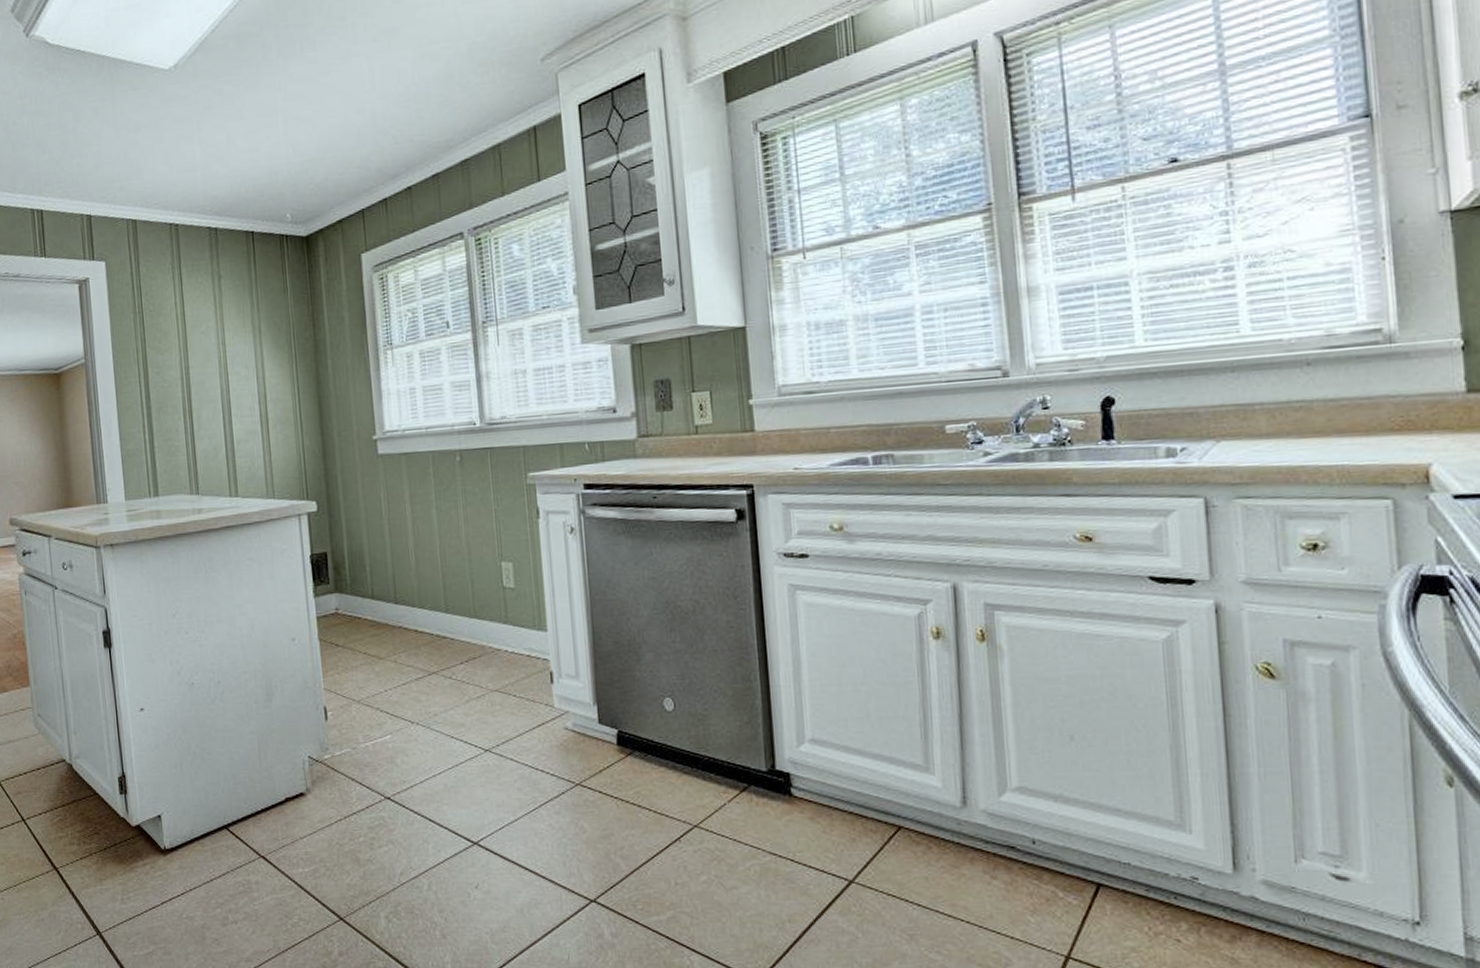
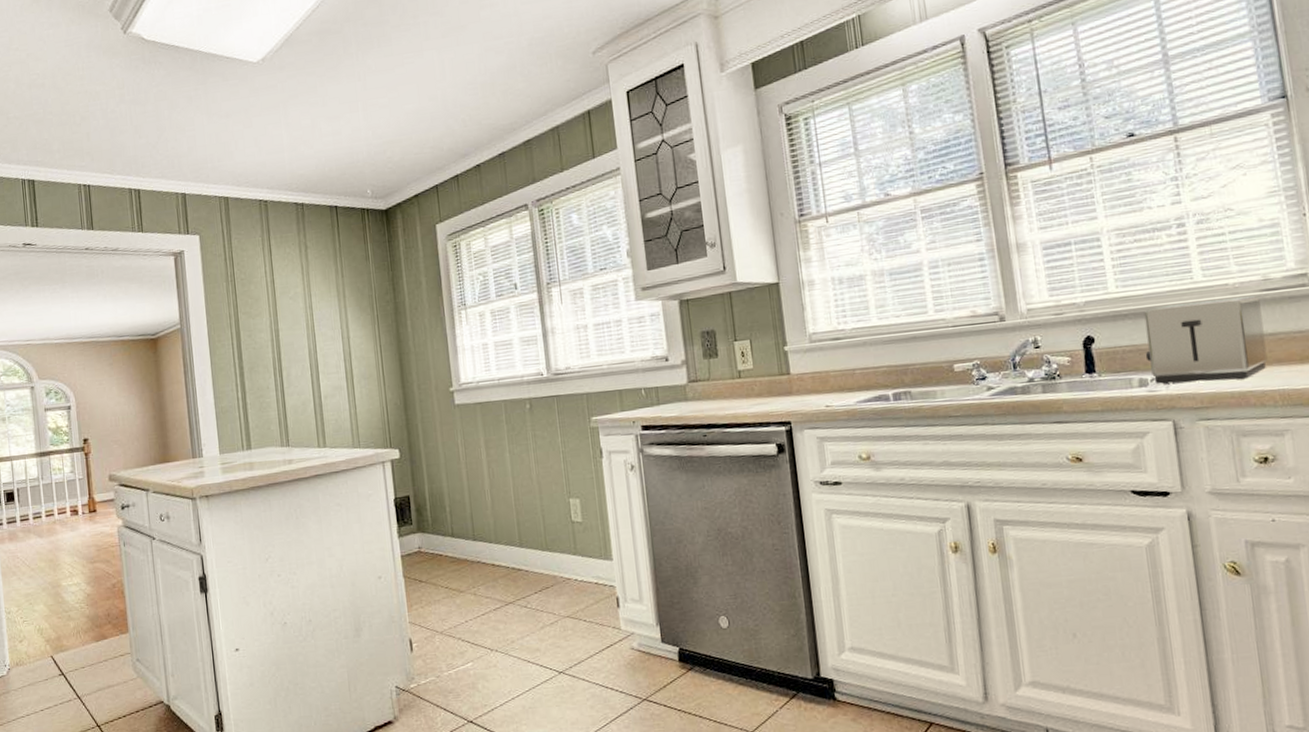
toaster: none [1175,354,1325,455] -> present [1144,296,1268,384]

